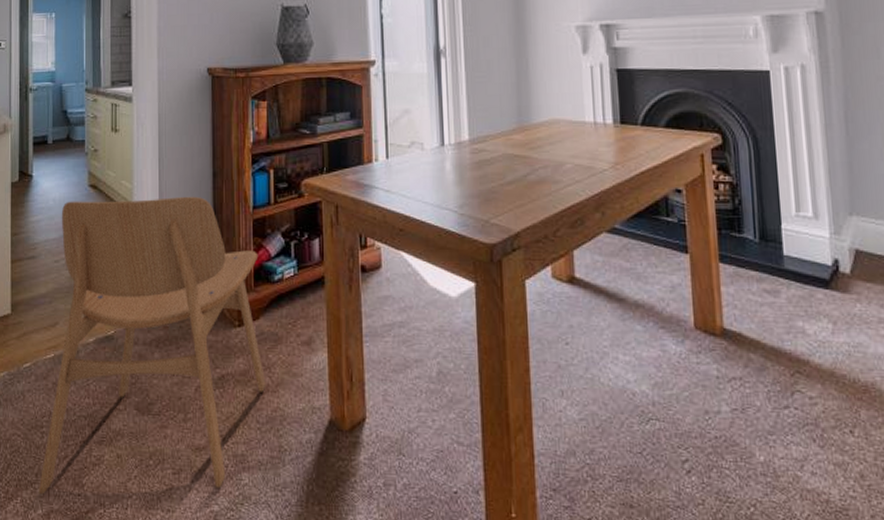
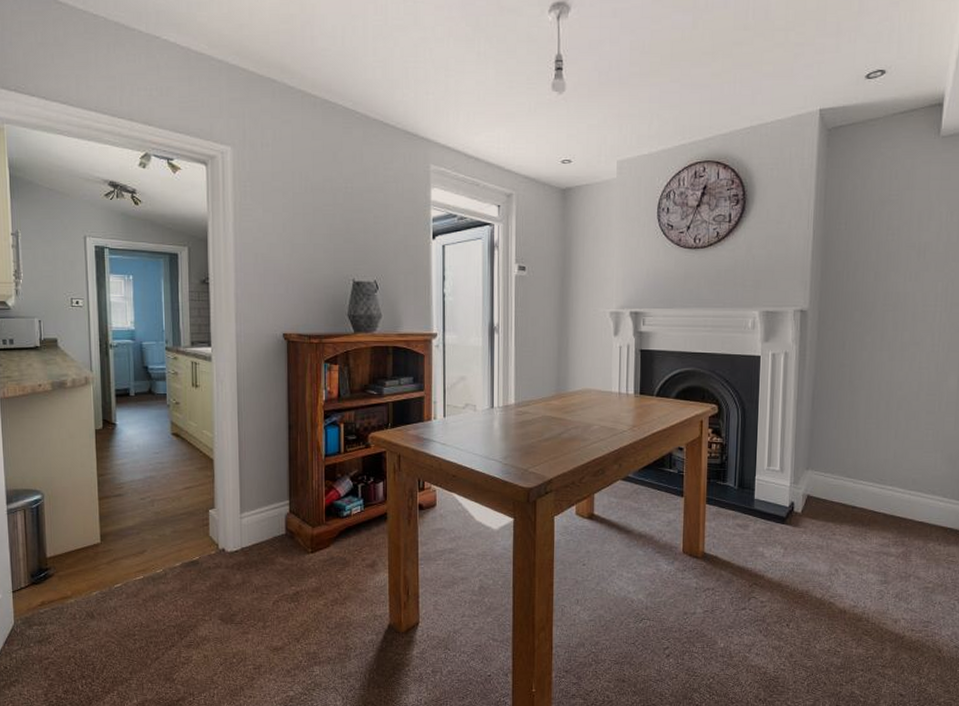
dining chair: present [38,196,266,495] -> none [132,445,335,688]

